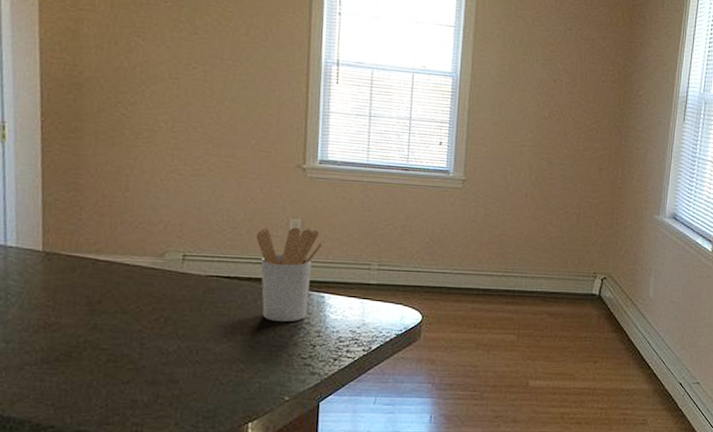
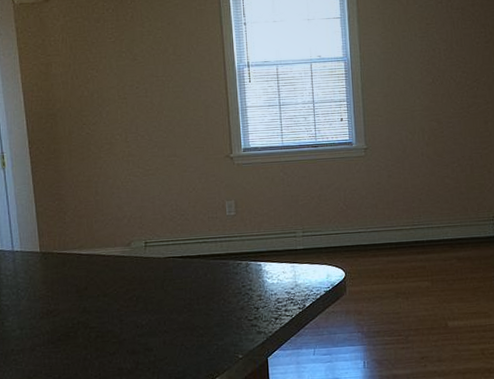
utensil holder: present [256,227,323,323] -> none [200,208,254,291]

